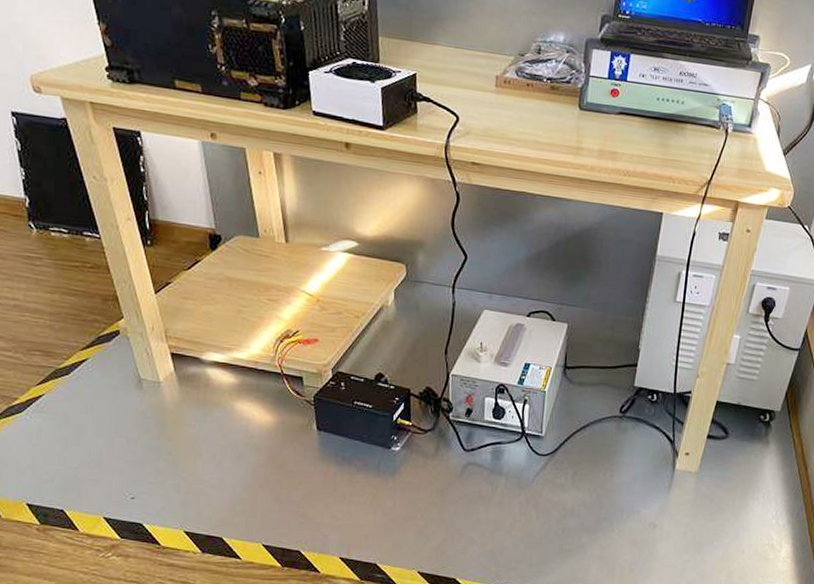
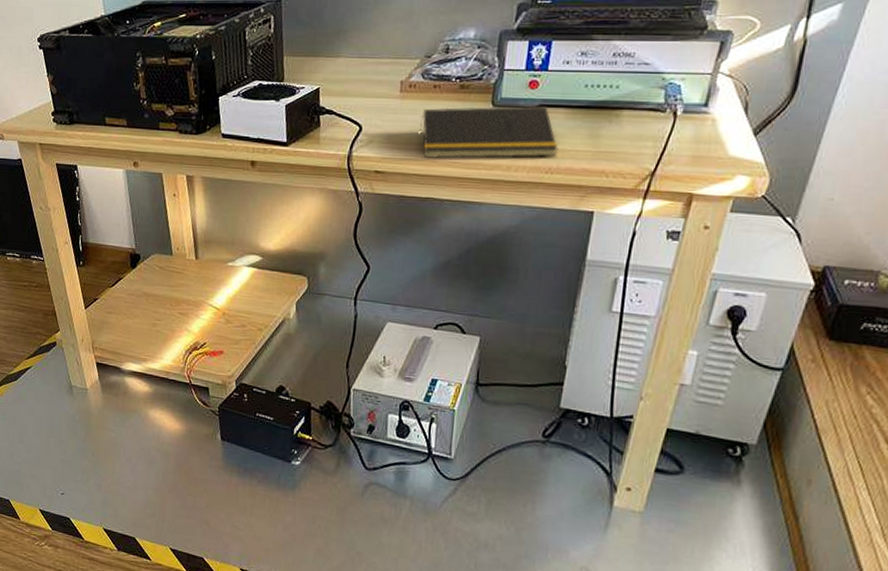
notepad: none [513,106,635,162] -> present [419,105,559,159]

